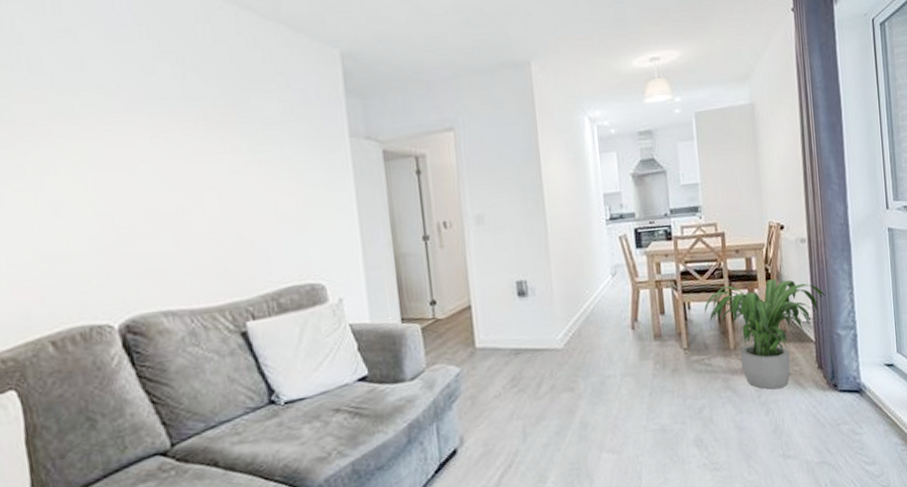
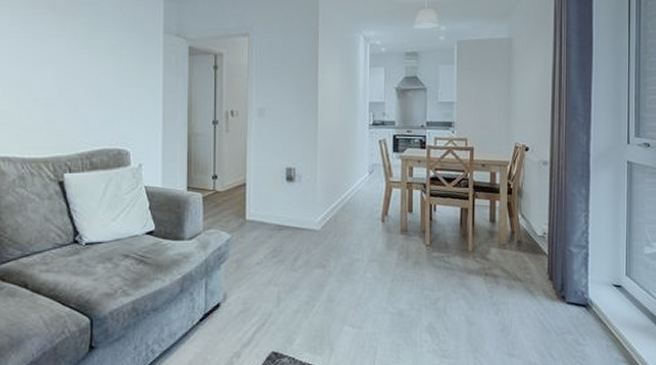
potted plant: present [704,279,825,390] -> none [448,194,562,293]

